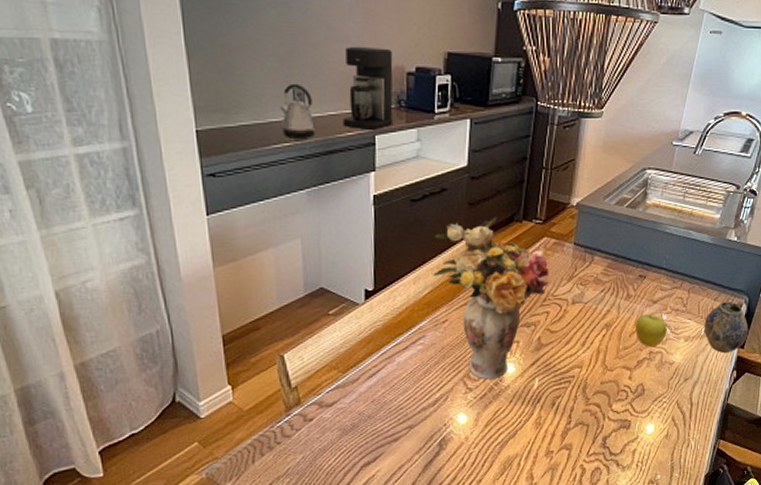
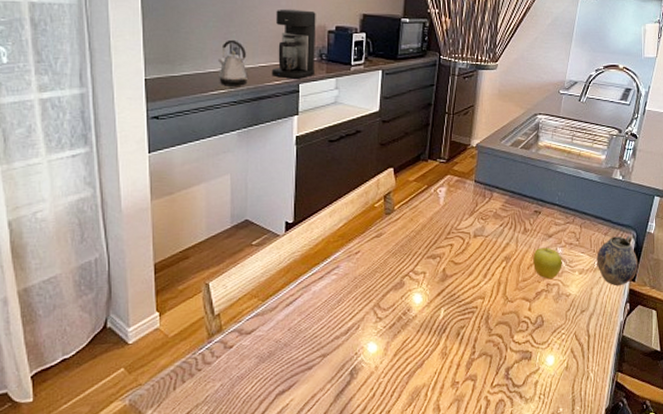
flower arrangement: present [433,217,551,380] -> none [347,156,454,309]

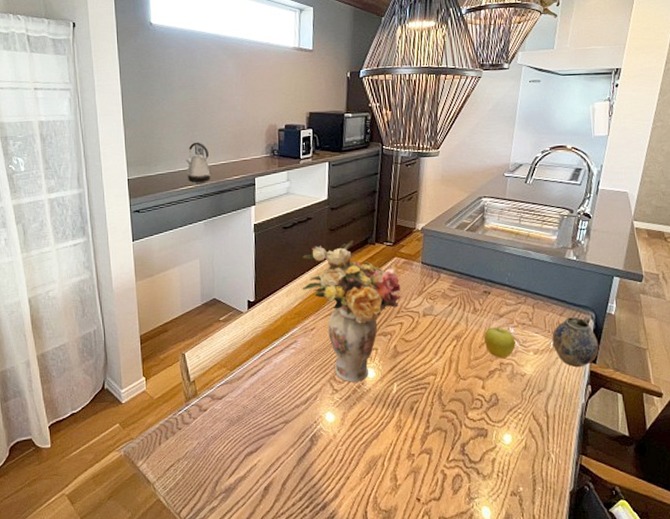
coffee maker: present [271,9,316,79] -> none [231,112,268,174]
flower arrangement: none [347,156,454,309] -> present [302,240,403,382]

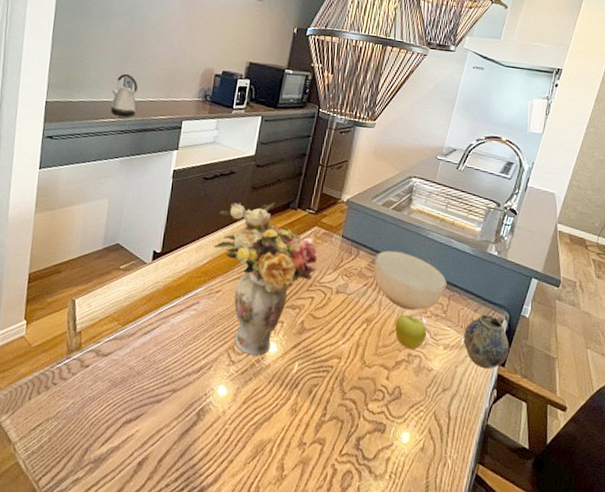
bowl: none [456,269,529,322] -> present [374,250,447,310]

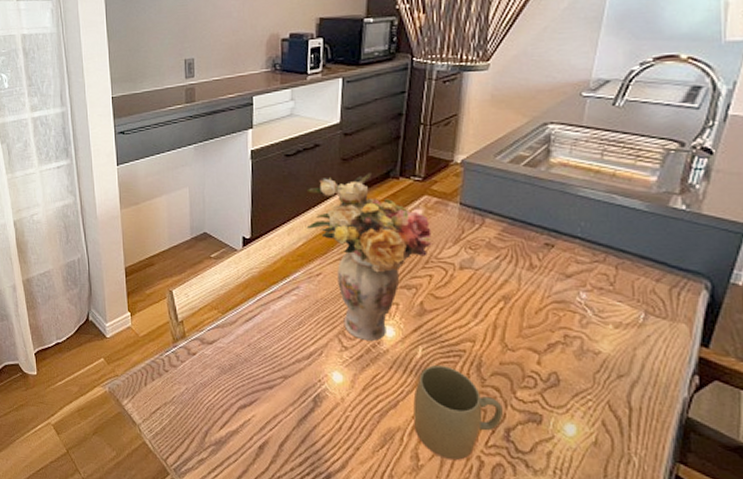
kettle: present [110,73,138,117] -> none [175,55,203,101]
mug: none [283,380,357,470] -> present [413,365,504,461]
bowl: present [374,250,447,310] -> none [507,215,611,284]
fruit: present [395,315,427,349] -> none [543,289,588,329]
teapot: present [463,315,510,370] -> none [642,285,715,352]

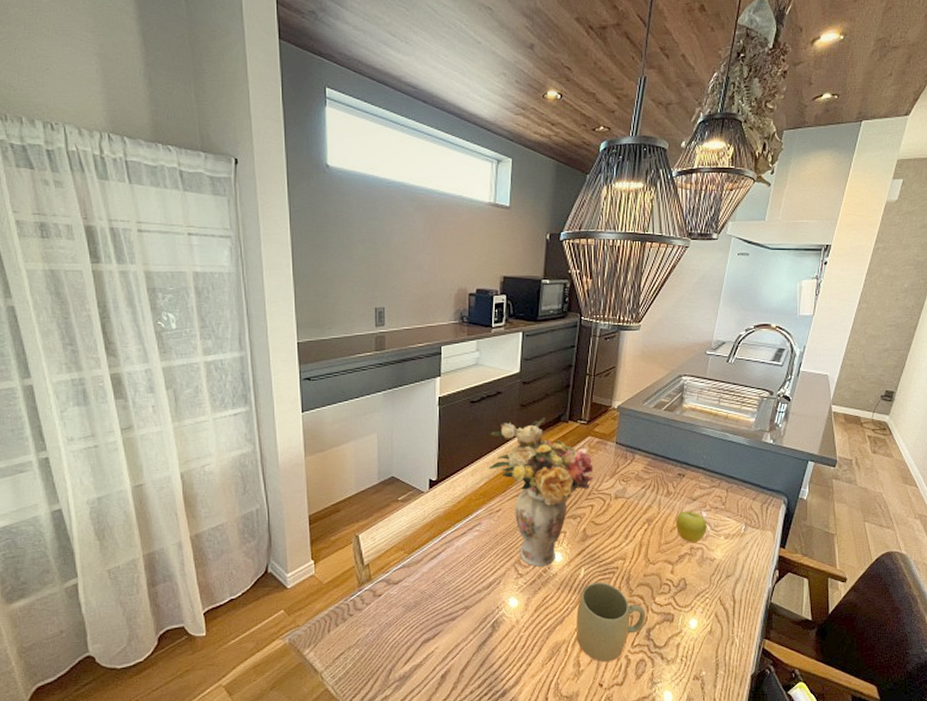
fruit: none [543,289,588,329] -> present [676,511,707,542]

